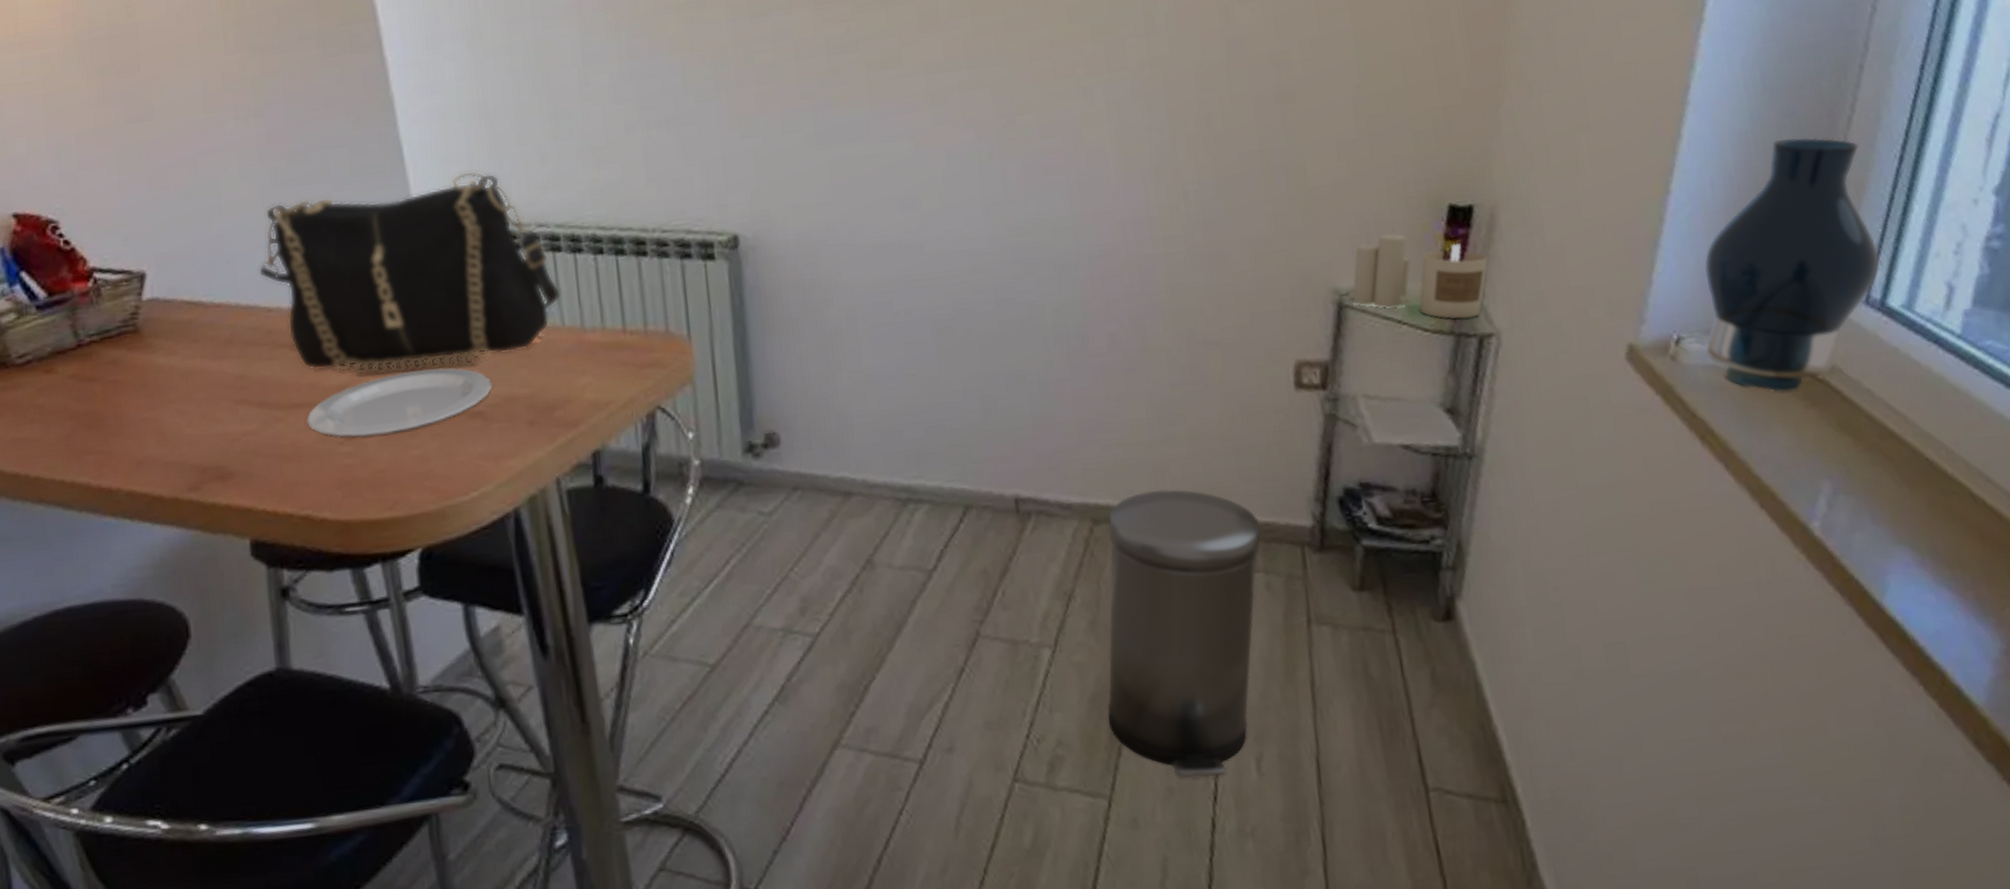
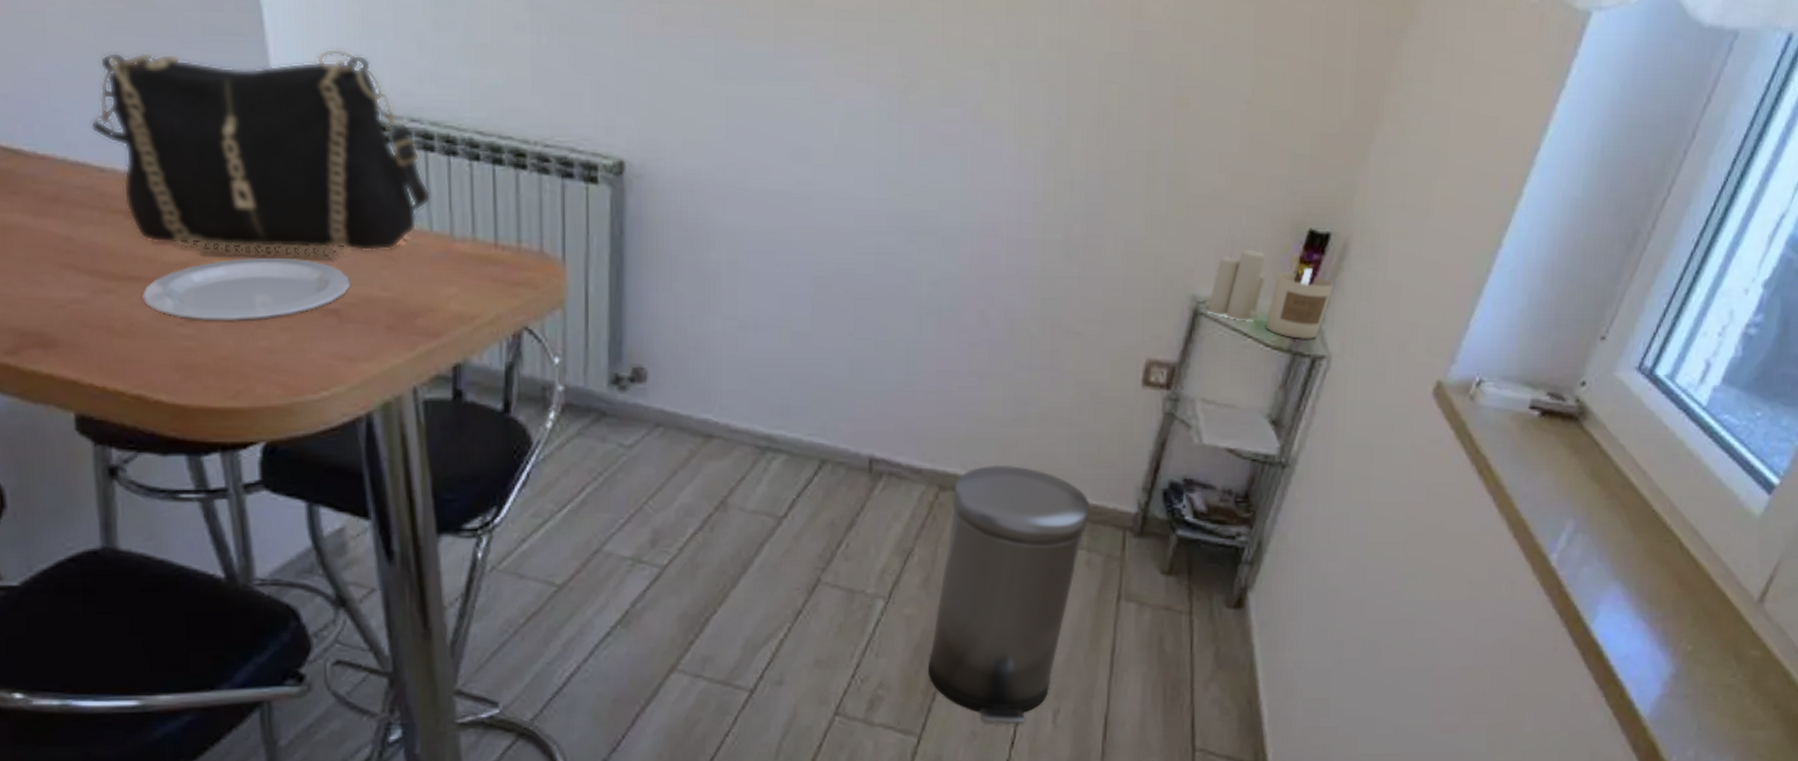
vase: present [1704,137,1880,391] -> none [1500,210,1666,439]

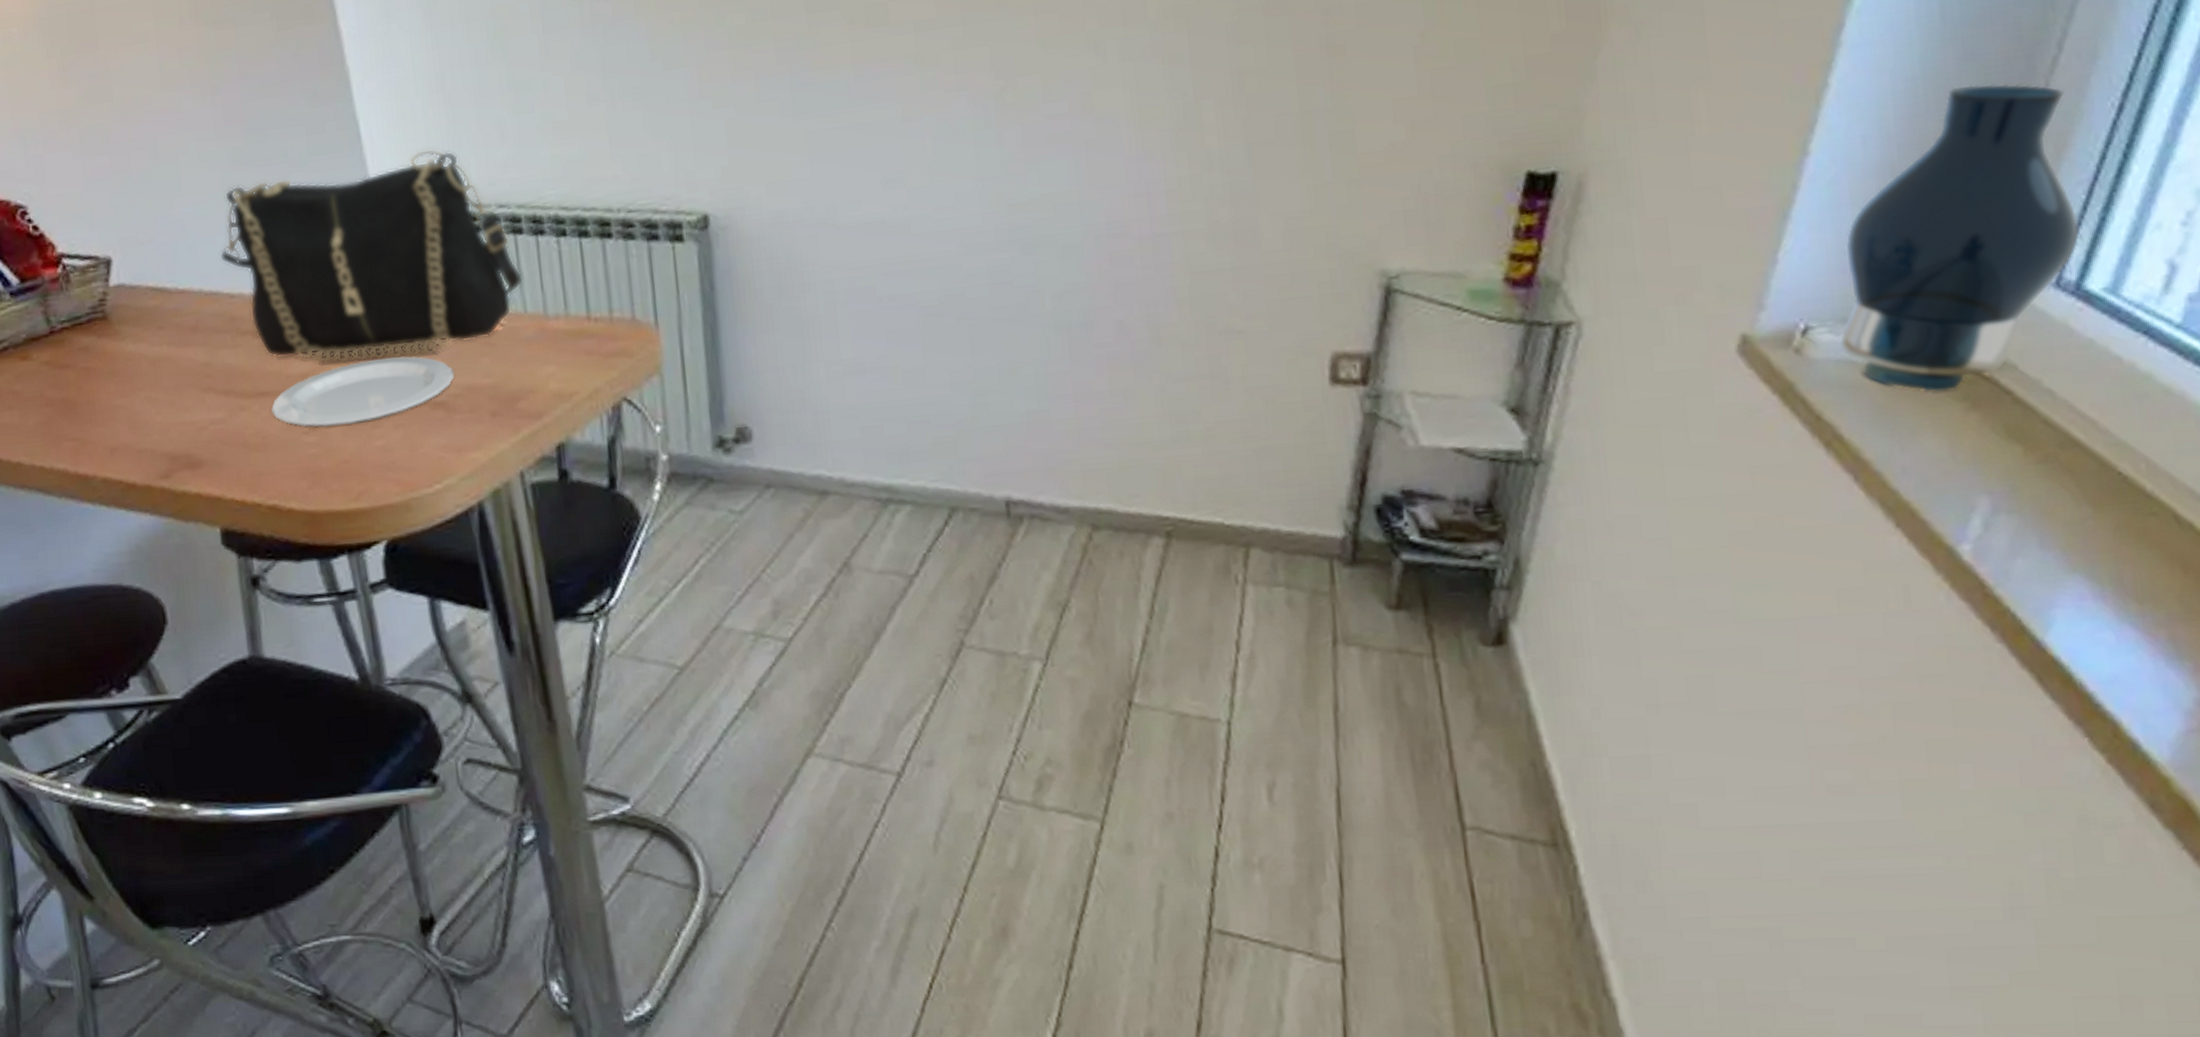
pedal bin: present [927,464,1091,725] -> none [1102,493,1284,804]
candle: present [1204,245,1266,320] -> none [1398,200,1476,293]
candle: present [1265,267,1334,340] -> none [1484,217,1572,306]
vase: none [1500,210,1666,439] -> present [1839,84,2079,391]

